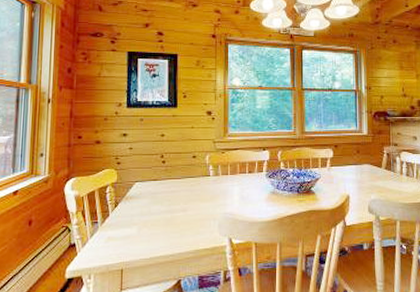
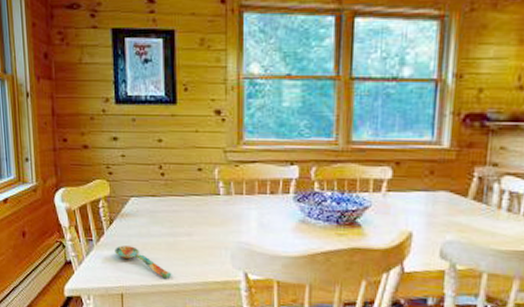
spoon: none [118,225,169,251] -> present [115,245,172,278]

